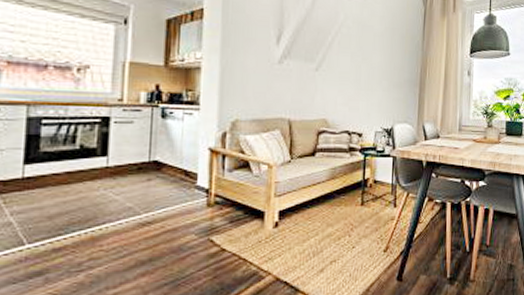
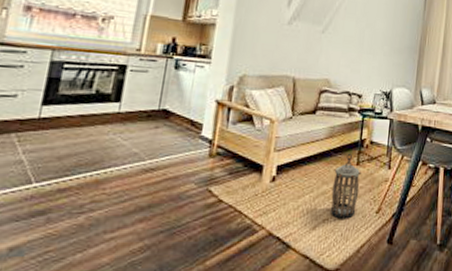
lantern: none [336,193,366,260] -> present [330,153,361,219]

